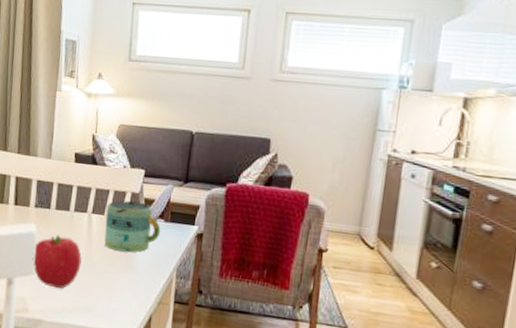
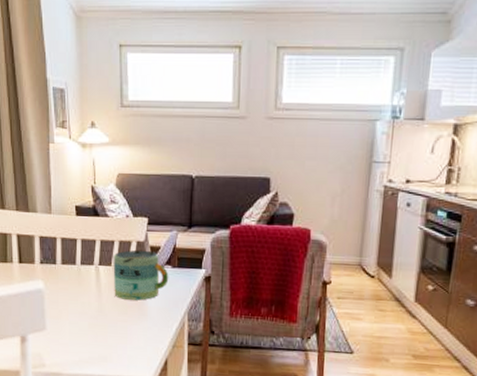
fruit: present [32,235,82,289] -> none [43,289,93,342]

